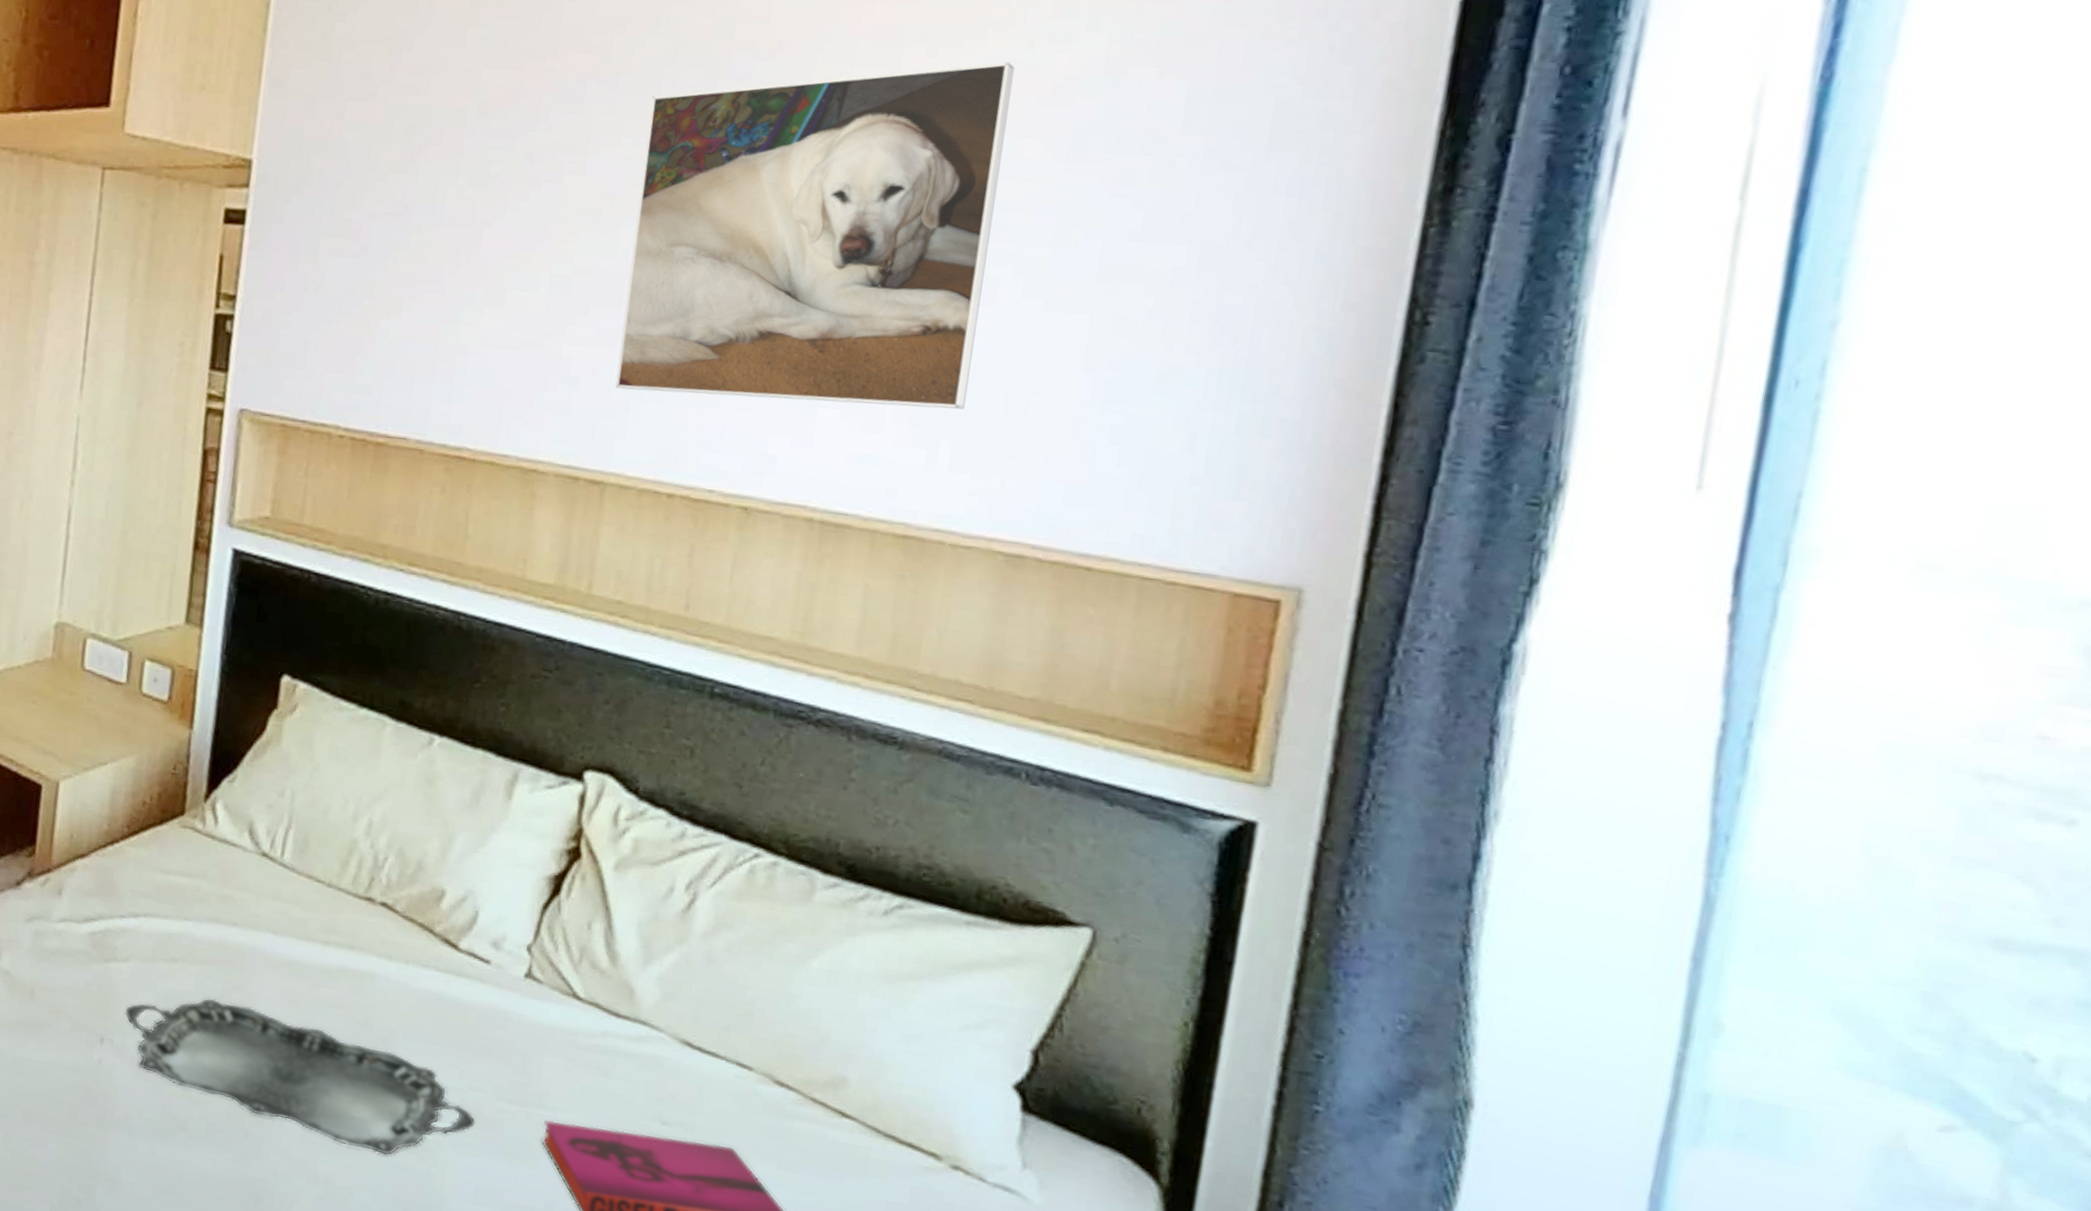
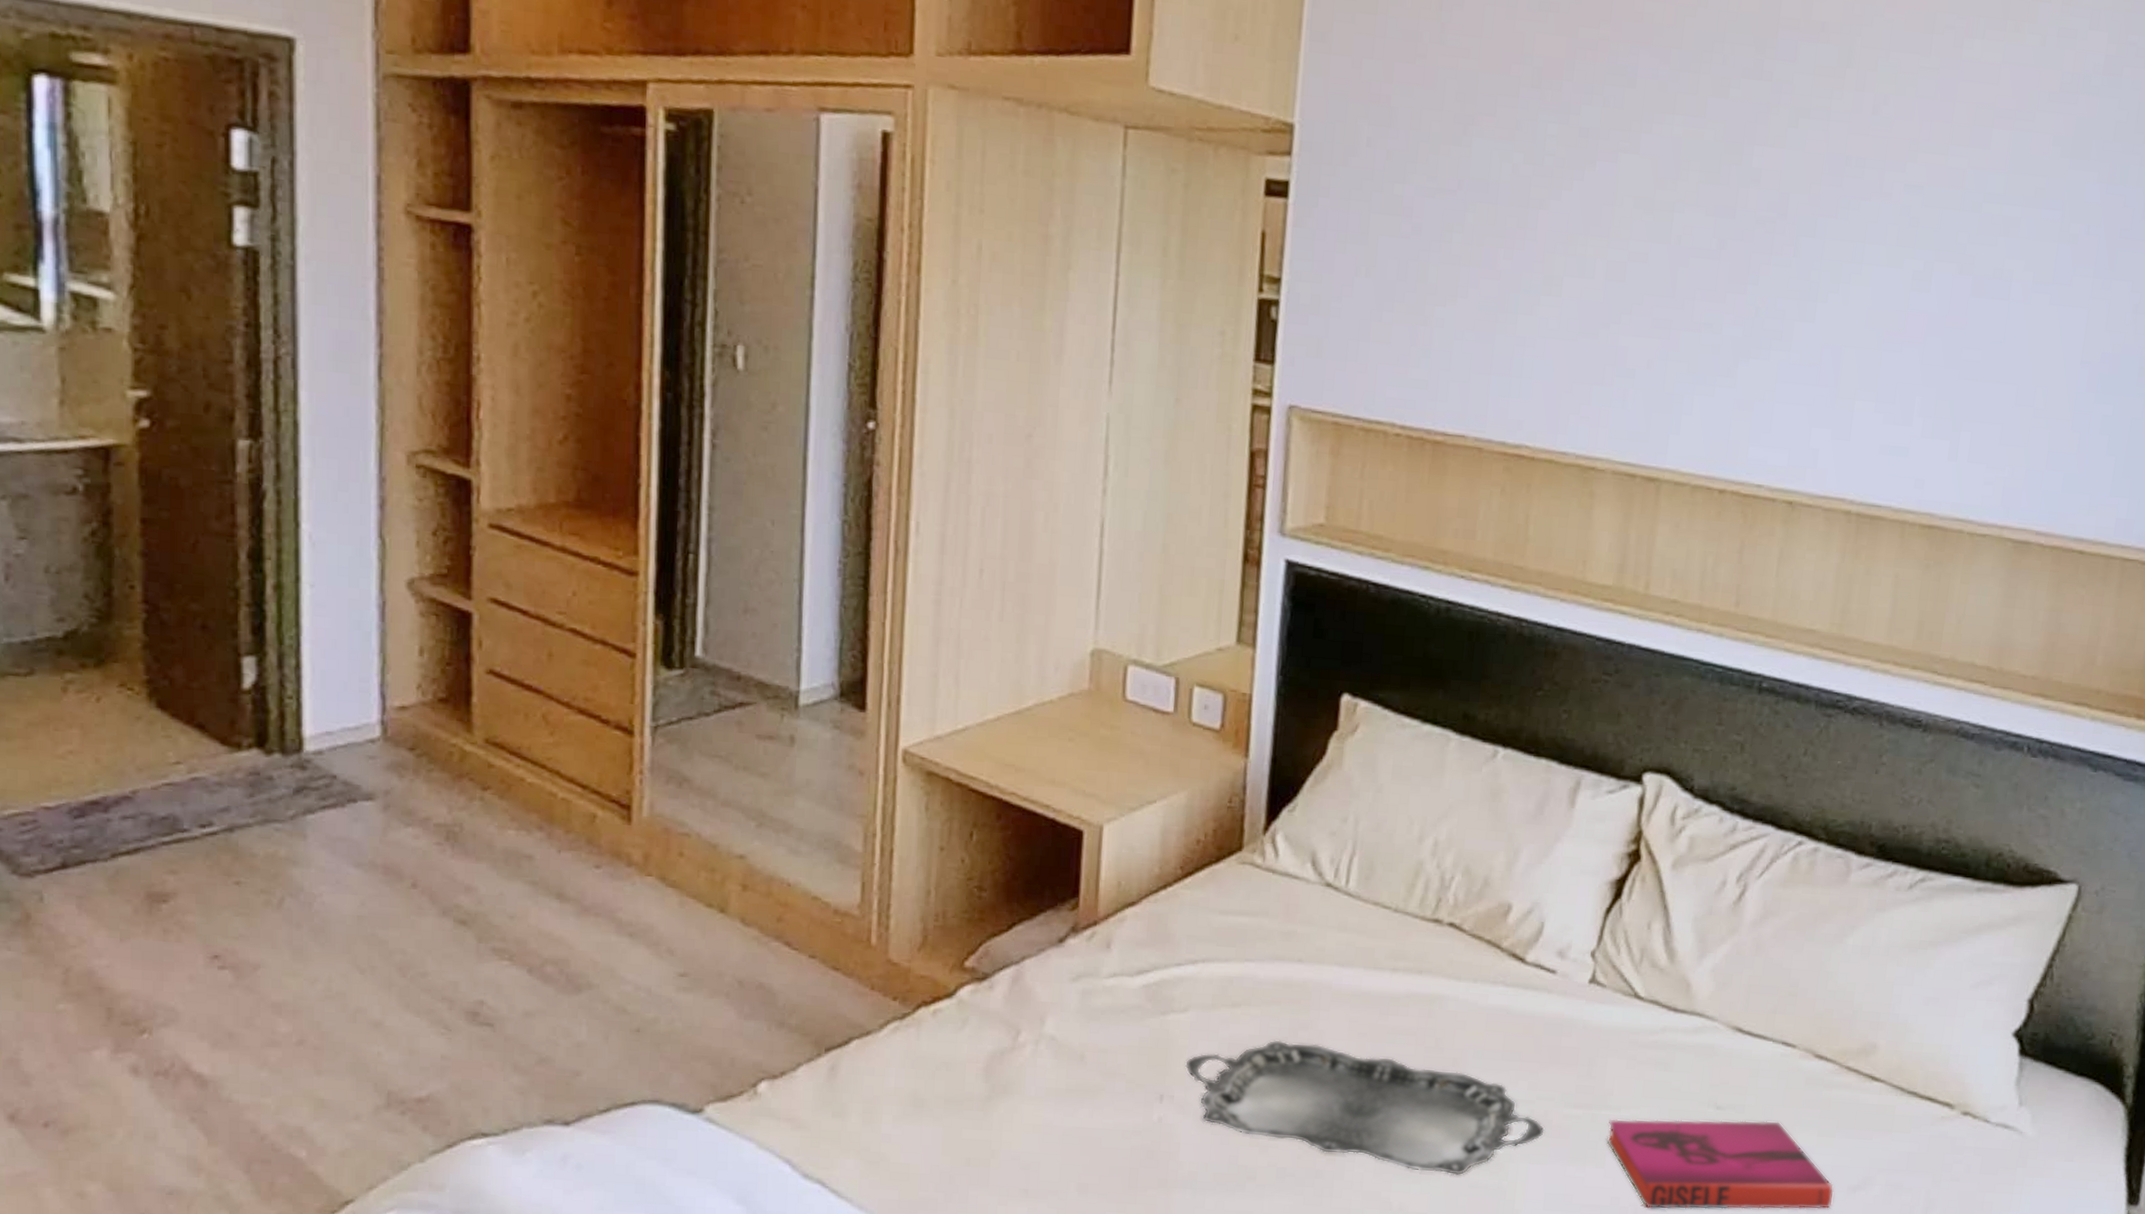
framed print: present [615,62,1015,409] -> none [1669,55,2029,401]

